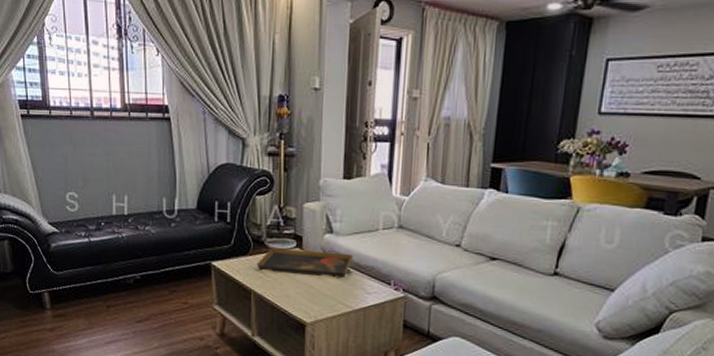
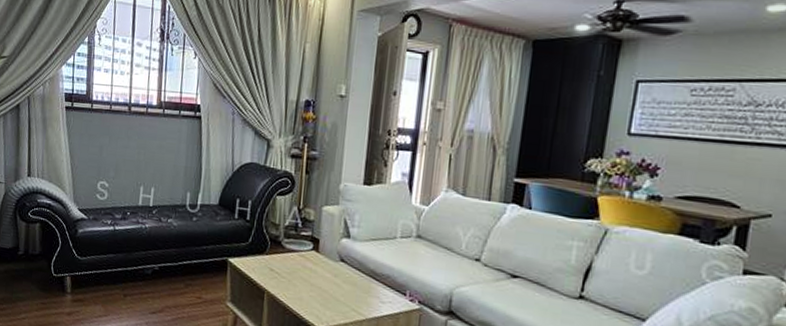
decorative tray: present [256,248,354,278] -> none [272,248,370,284]

